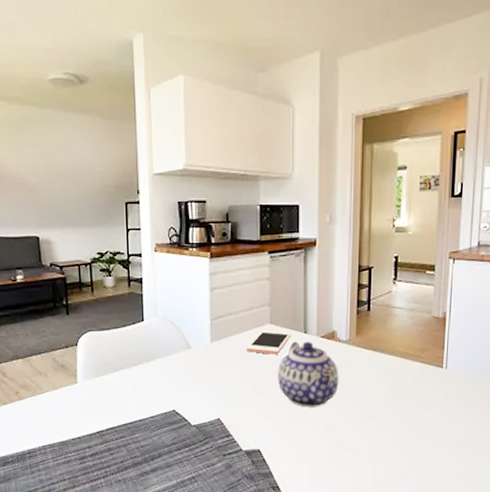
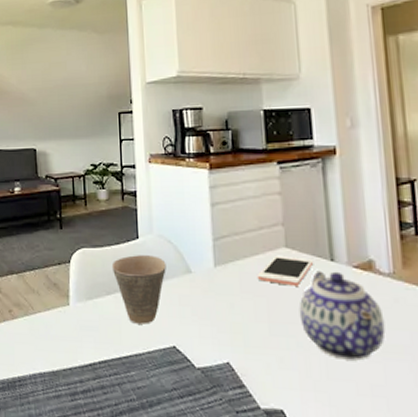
cup: none [118,335,169,395] -> present [111,255,166,324]

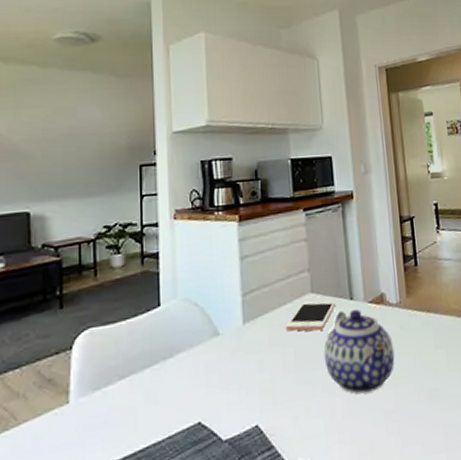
cup: present [111,255,166,324] -> none [126,323,192,407]

